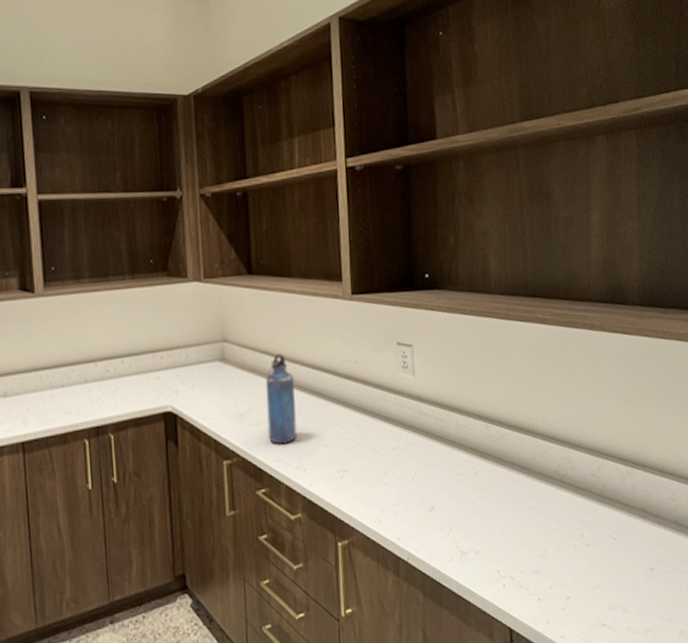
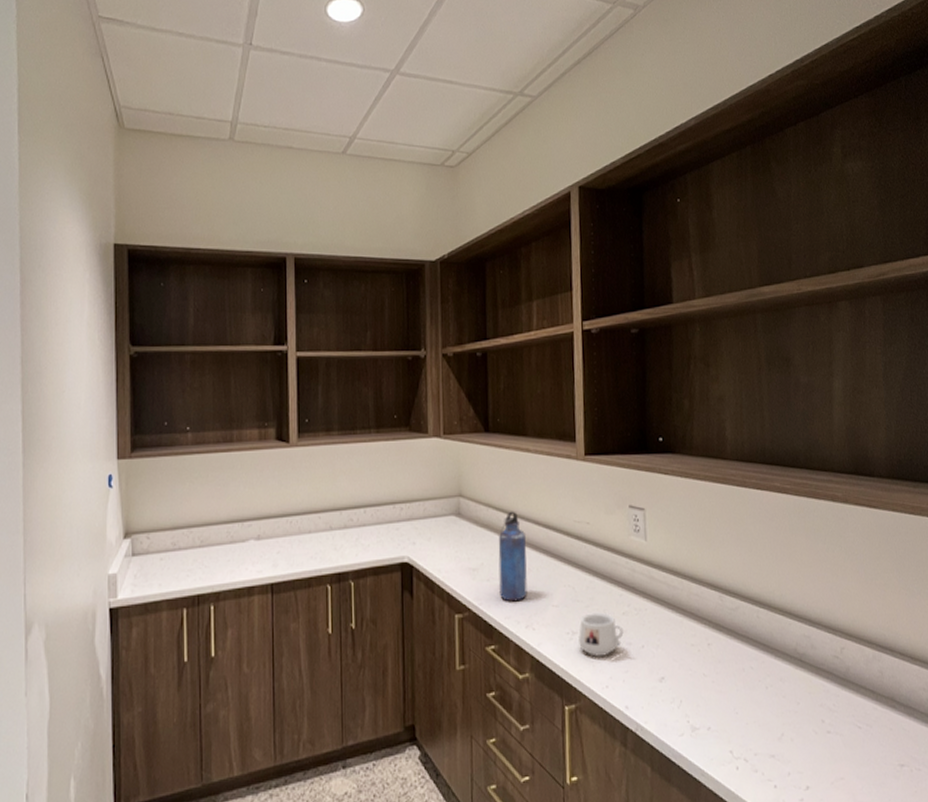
mug: none [350,449,394,492] -> present [579,612,624,657]

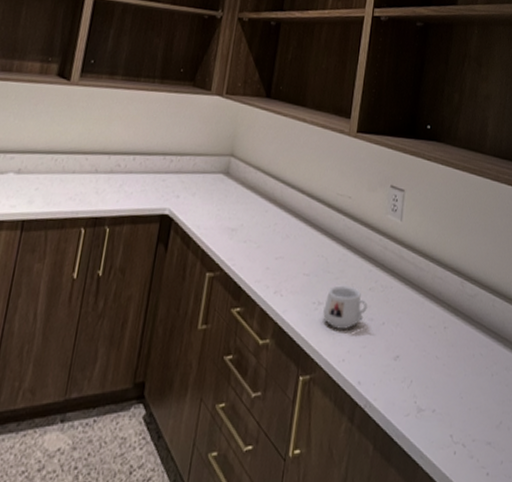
water bottle: present [498,511,527,602] -> none [254,176,289,266]

